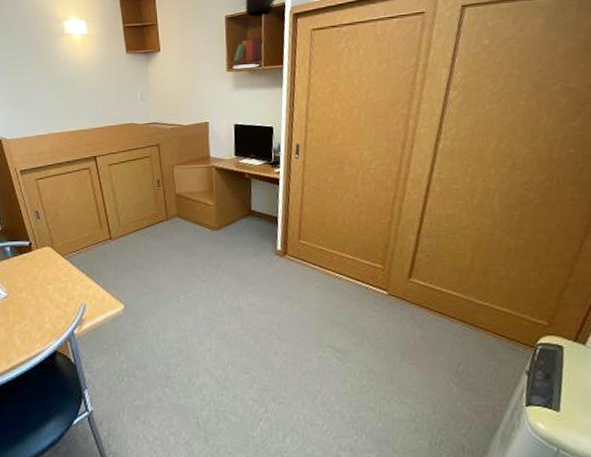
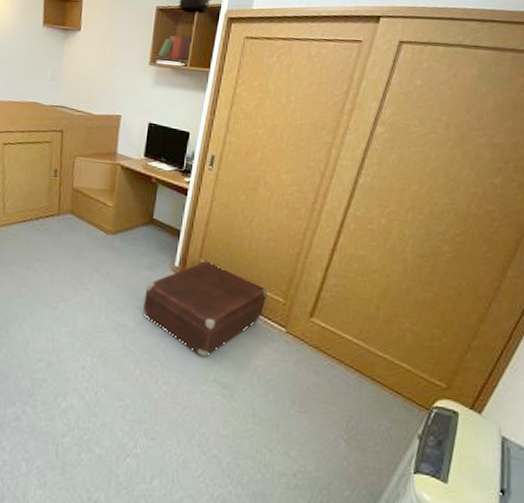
suitcase: none [254,241,365,327] -> present [143,261,267,357]

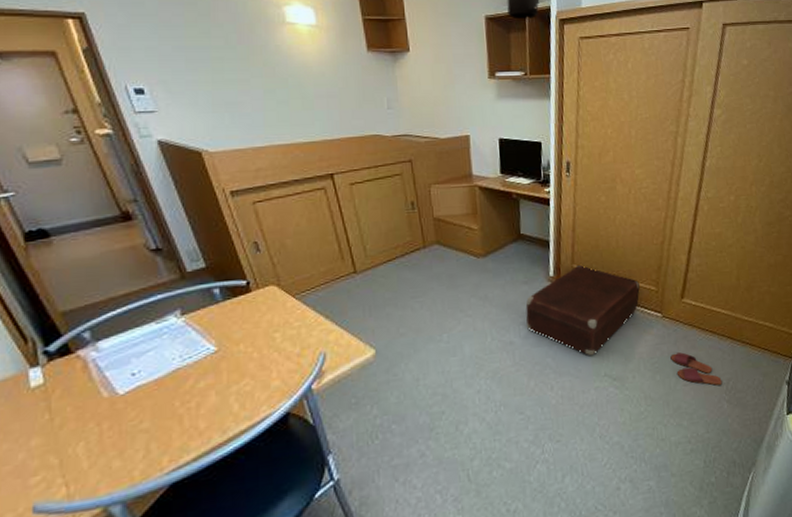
books: present [157,34,195,60] -> none [495,42,529,69]
slippers: none [288,374,343,421] -> present [670,352,722,386]

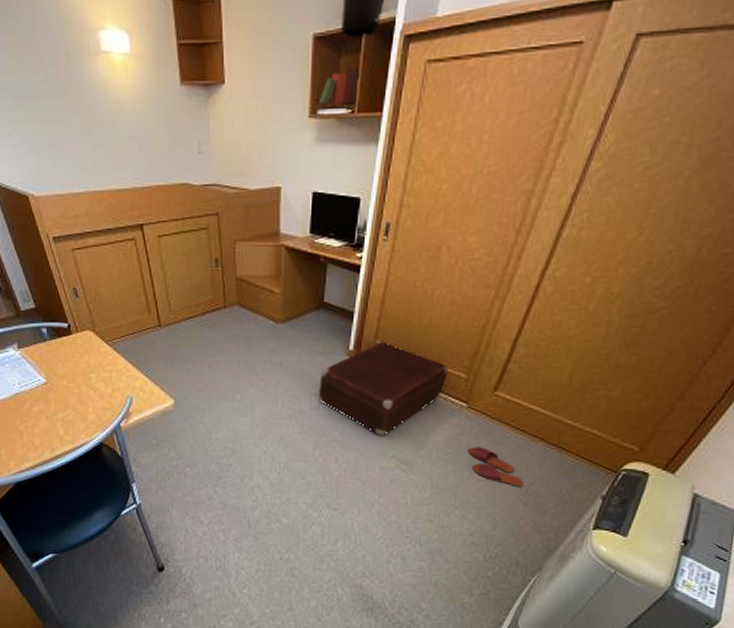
books: none [495,42,529,69] -> present [318,69,362,106]

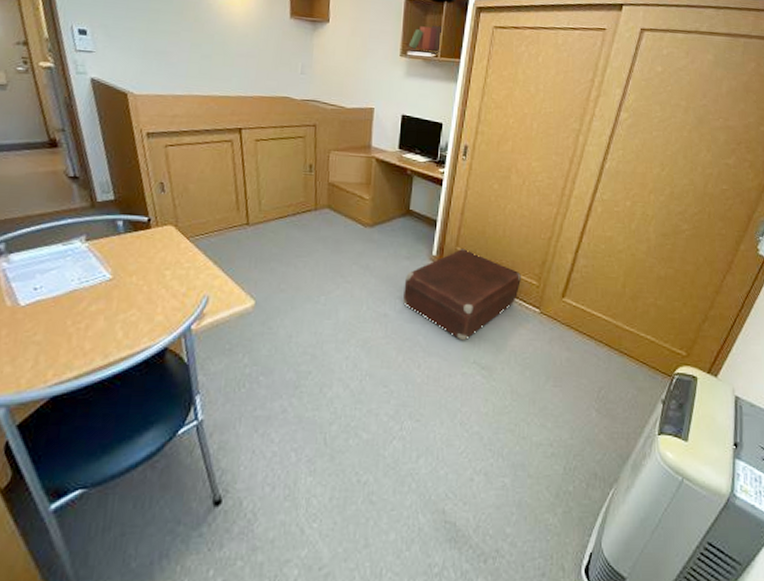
slippers: present [468,447,523,486] -> none [543,352,594,392]

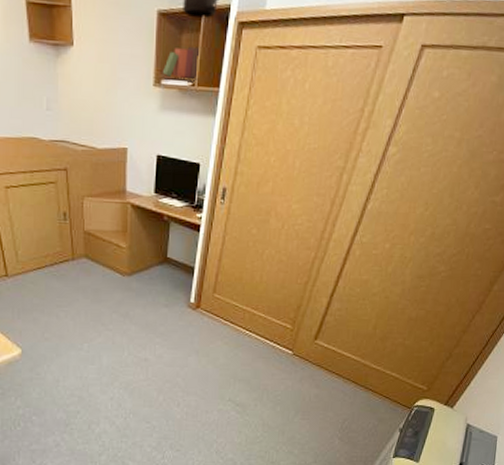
suitcase: present [403,249,521,341] -> none [163,295,276,381]

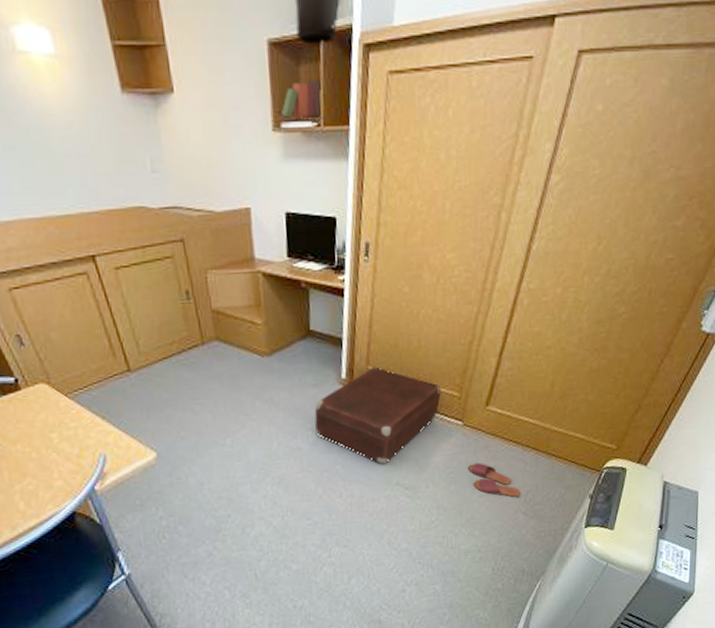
suitcase: none [163,295,276,381] -> present [314,367,441,465]
slippers: none [293,389,338,423] -> present [468,463,521,497]

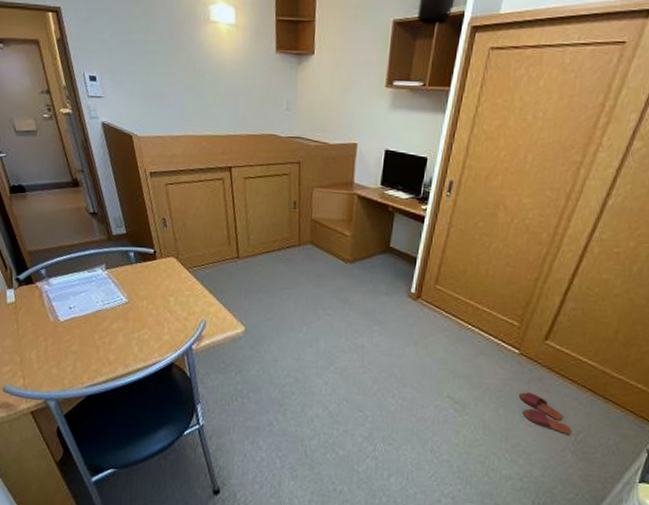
books: present [280,79,324,118] -> none [394,50,434,79]
suitcase: present [314,367,441,465] -> none [380,287,502,376]

